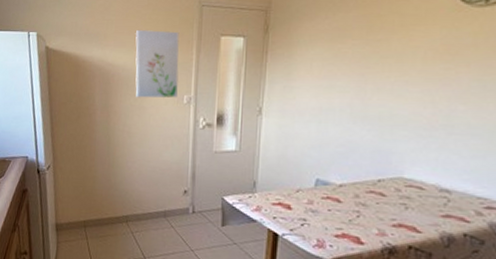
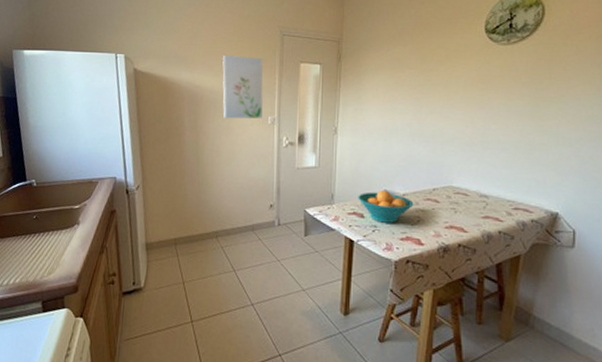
fruit bowl: none [284,178,353,217] -> present [358,189,414,223]

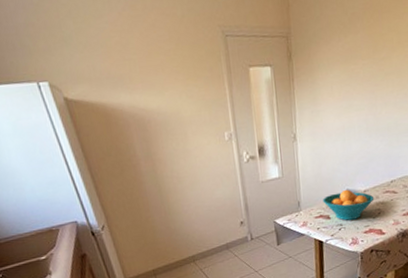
wall art: present [222,54,263,119] -> none [163,66,218,142]

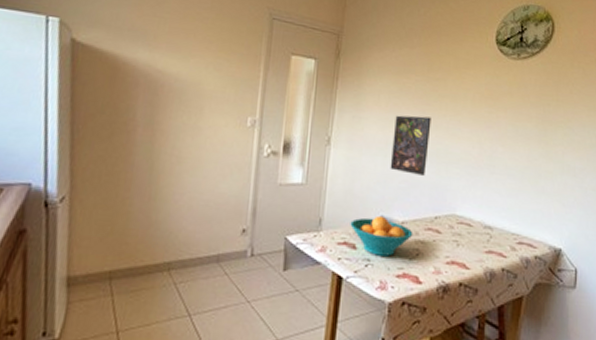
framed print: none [348,96,381,151] -> present [390,115,431,176]

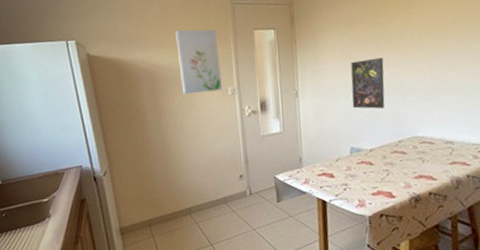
wall art: none [189,34,246,119] -> present [176,29,222,95]
fruit bowl: present [350,215,413,257] -> none [325,147,382,180]

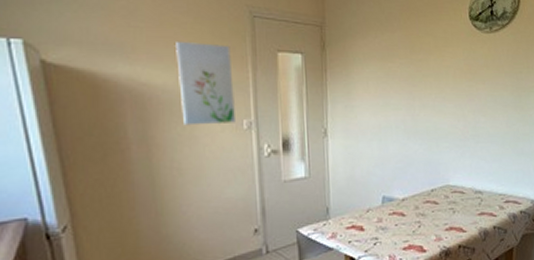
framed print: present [350,57,385,109] -> none [385,97,419,154]

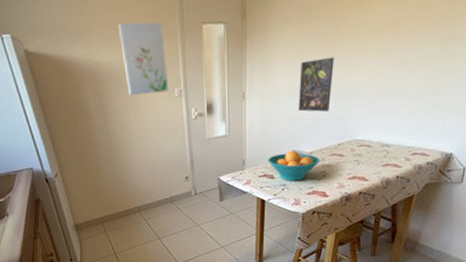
fruit bowl: none [355,196,414,234] -> present [268,150,320,181]
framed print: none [385,97,419,154] -> present [298,57,334,112]

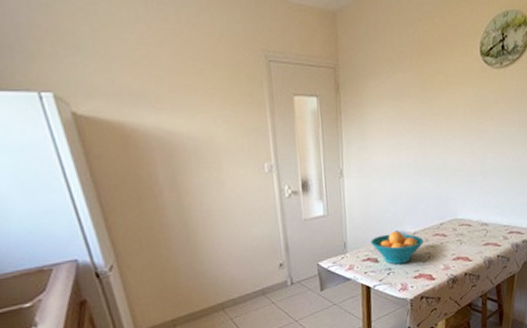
wall art: present [118,22,168,96] -> none [196,88,257,171]
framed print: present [298,57,334,112] -> none [397,136,430,191]

